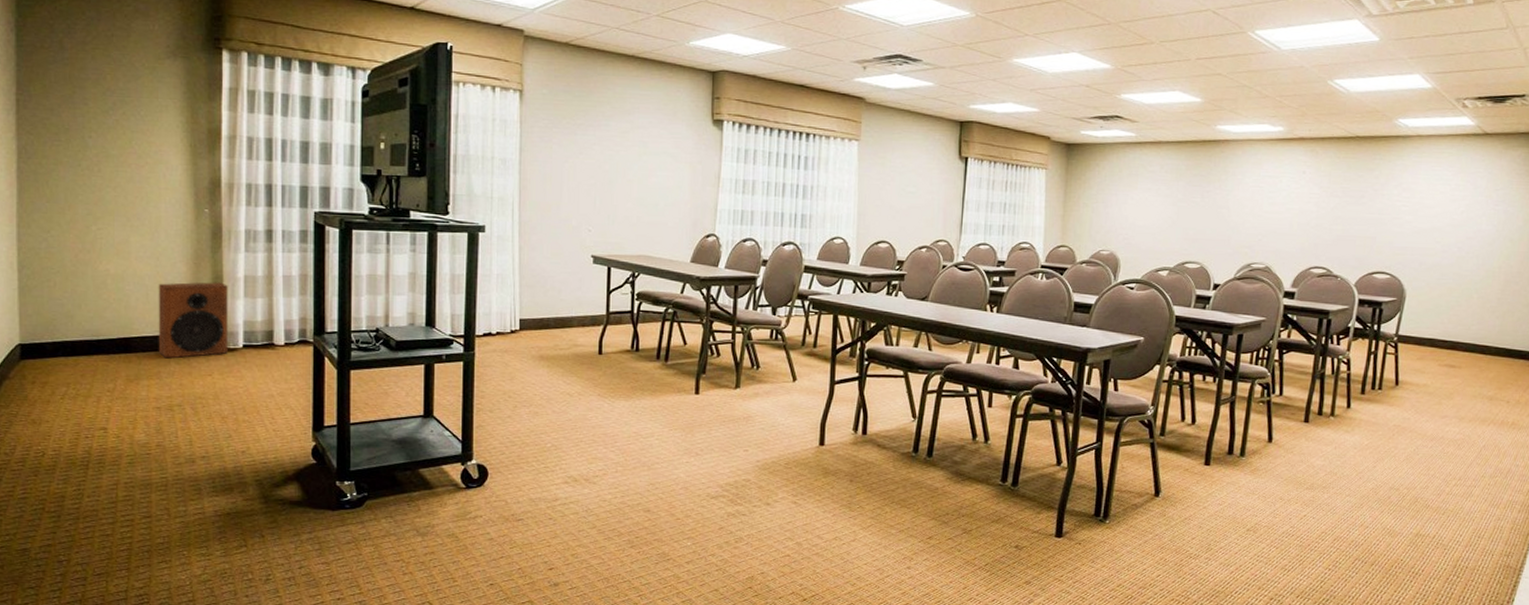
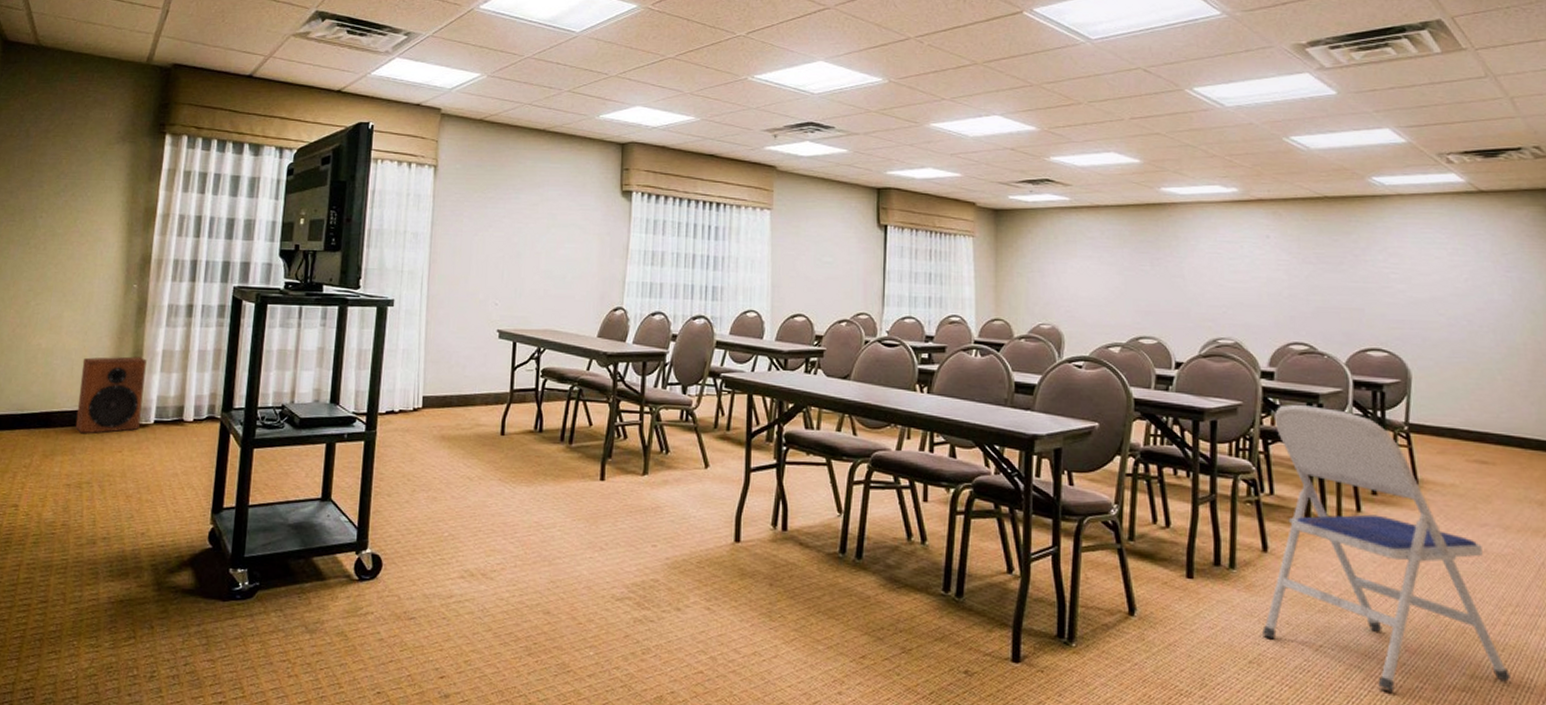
folding chair: none [1260,320,1446,549] -> present [1262,405,1511,692]

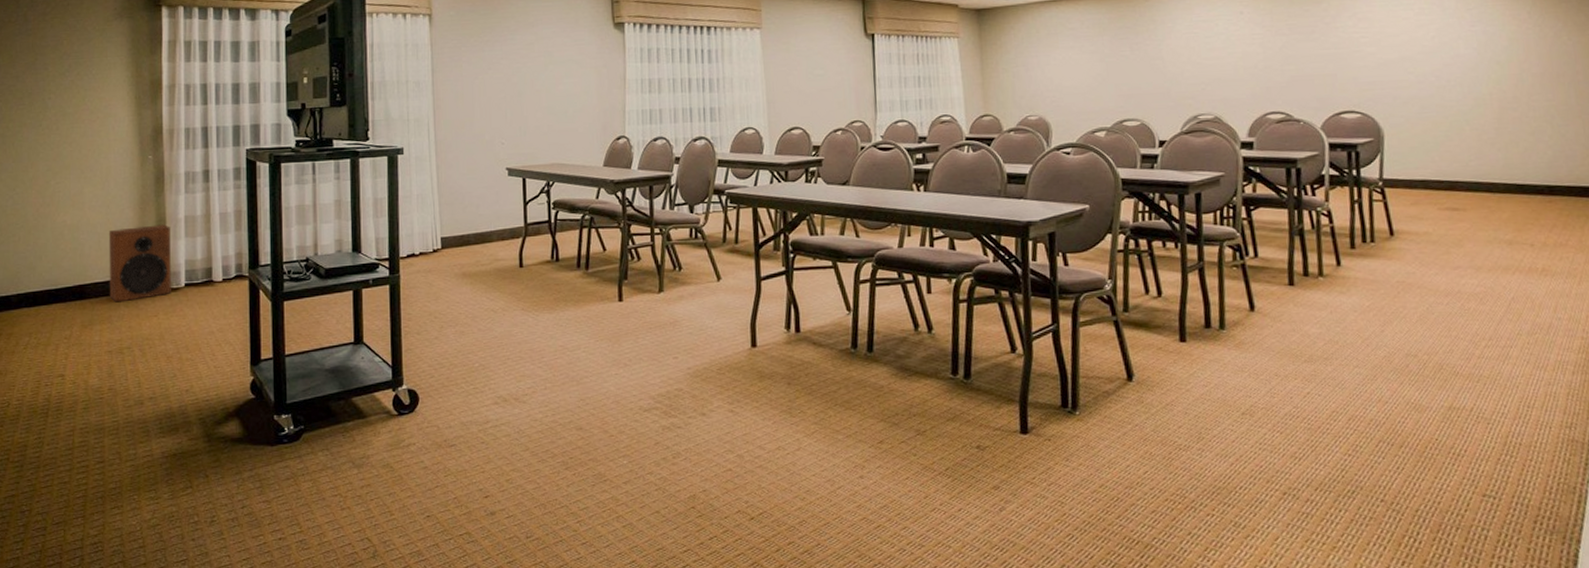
folding chair: present [1262,405,1511,692] -> none [1253,171,1486,429]

